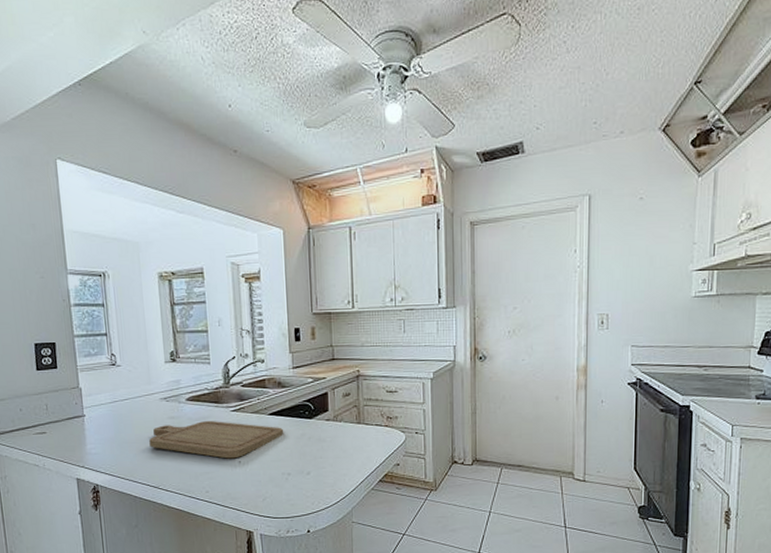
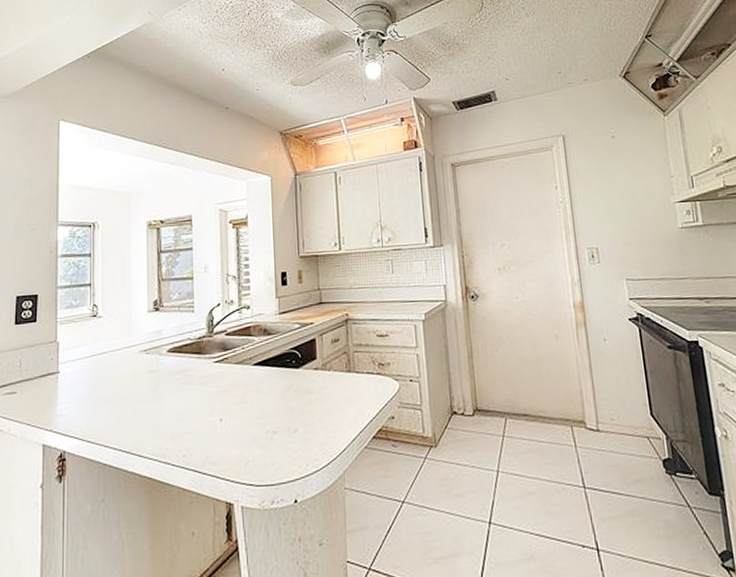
chopping board: present [149,421,283,459] -> none [125,373,268,417]

